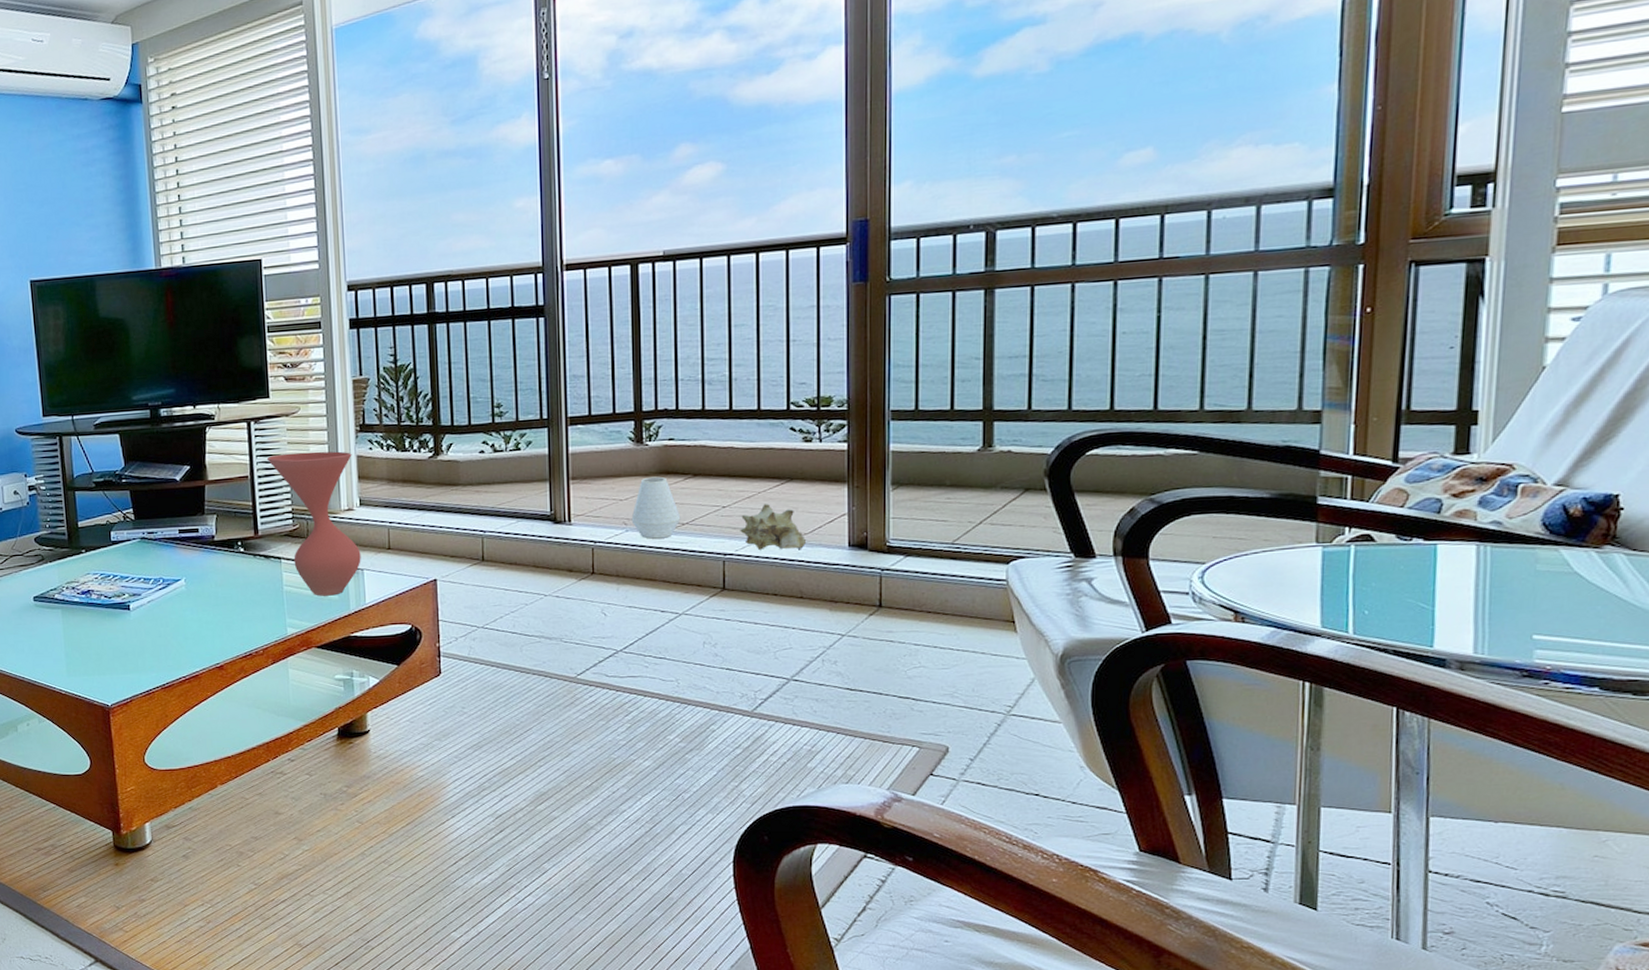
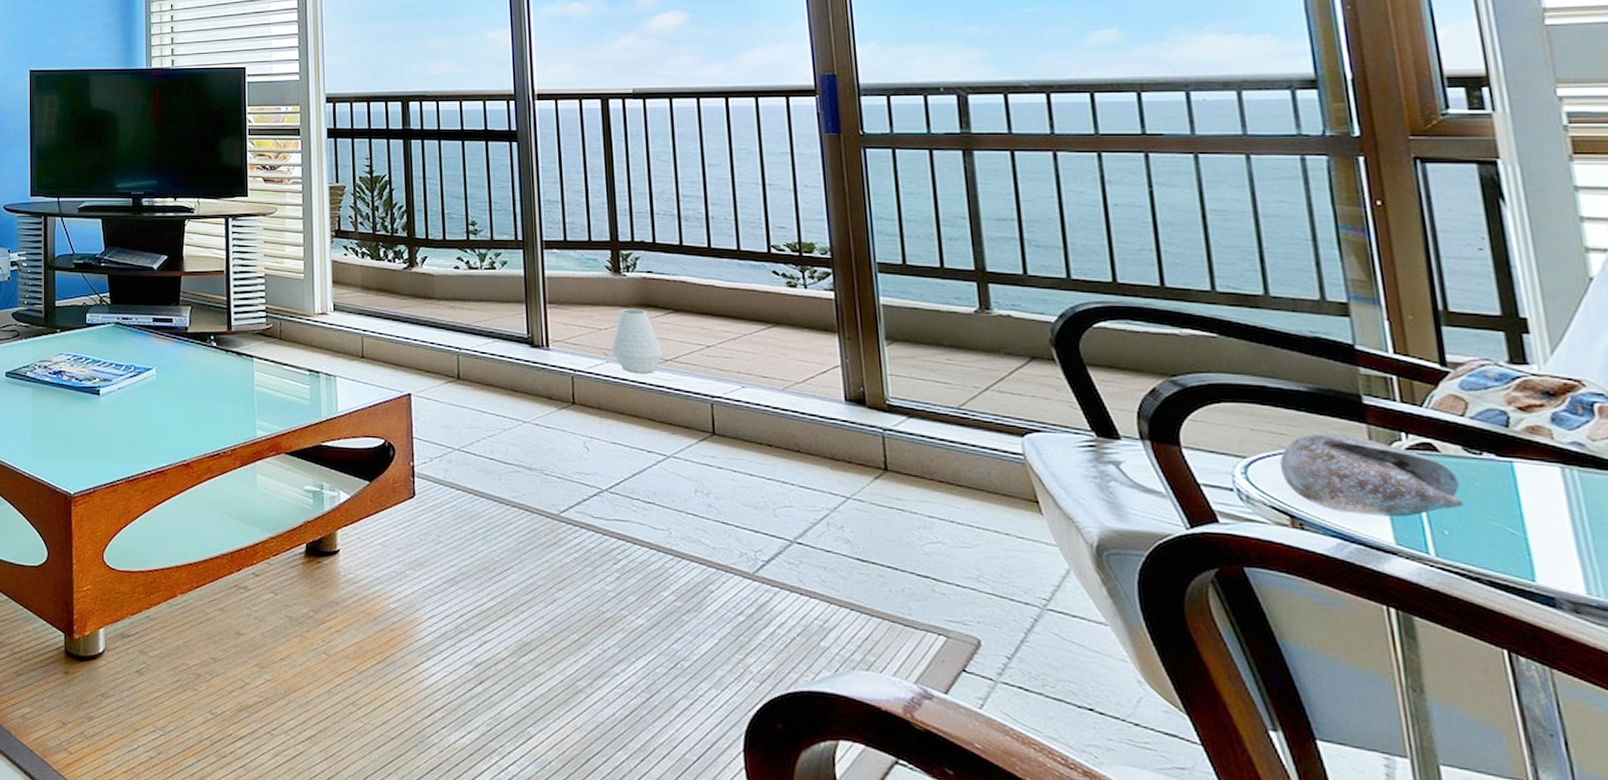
decorative vase: present [266,451,361,596] -> none [242,252,334,401]
seashell: present [740,504,807,550] -> none [727,347,799,400]
seashell: none [1233,533,1388,605] -> present [1279,432,1465,517]

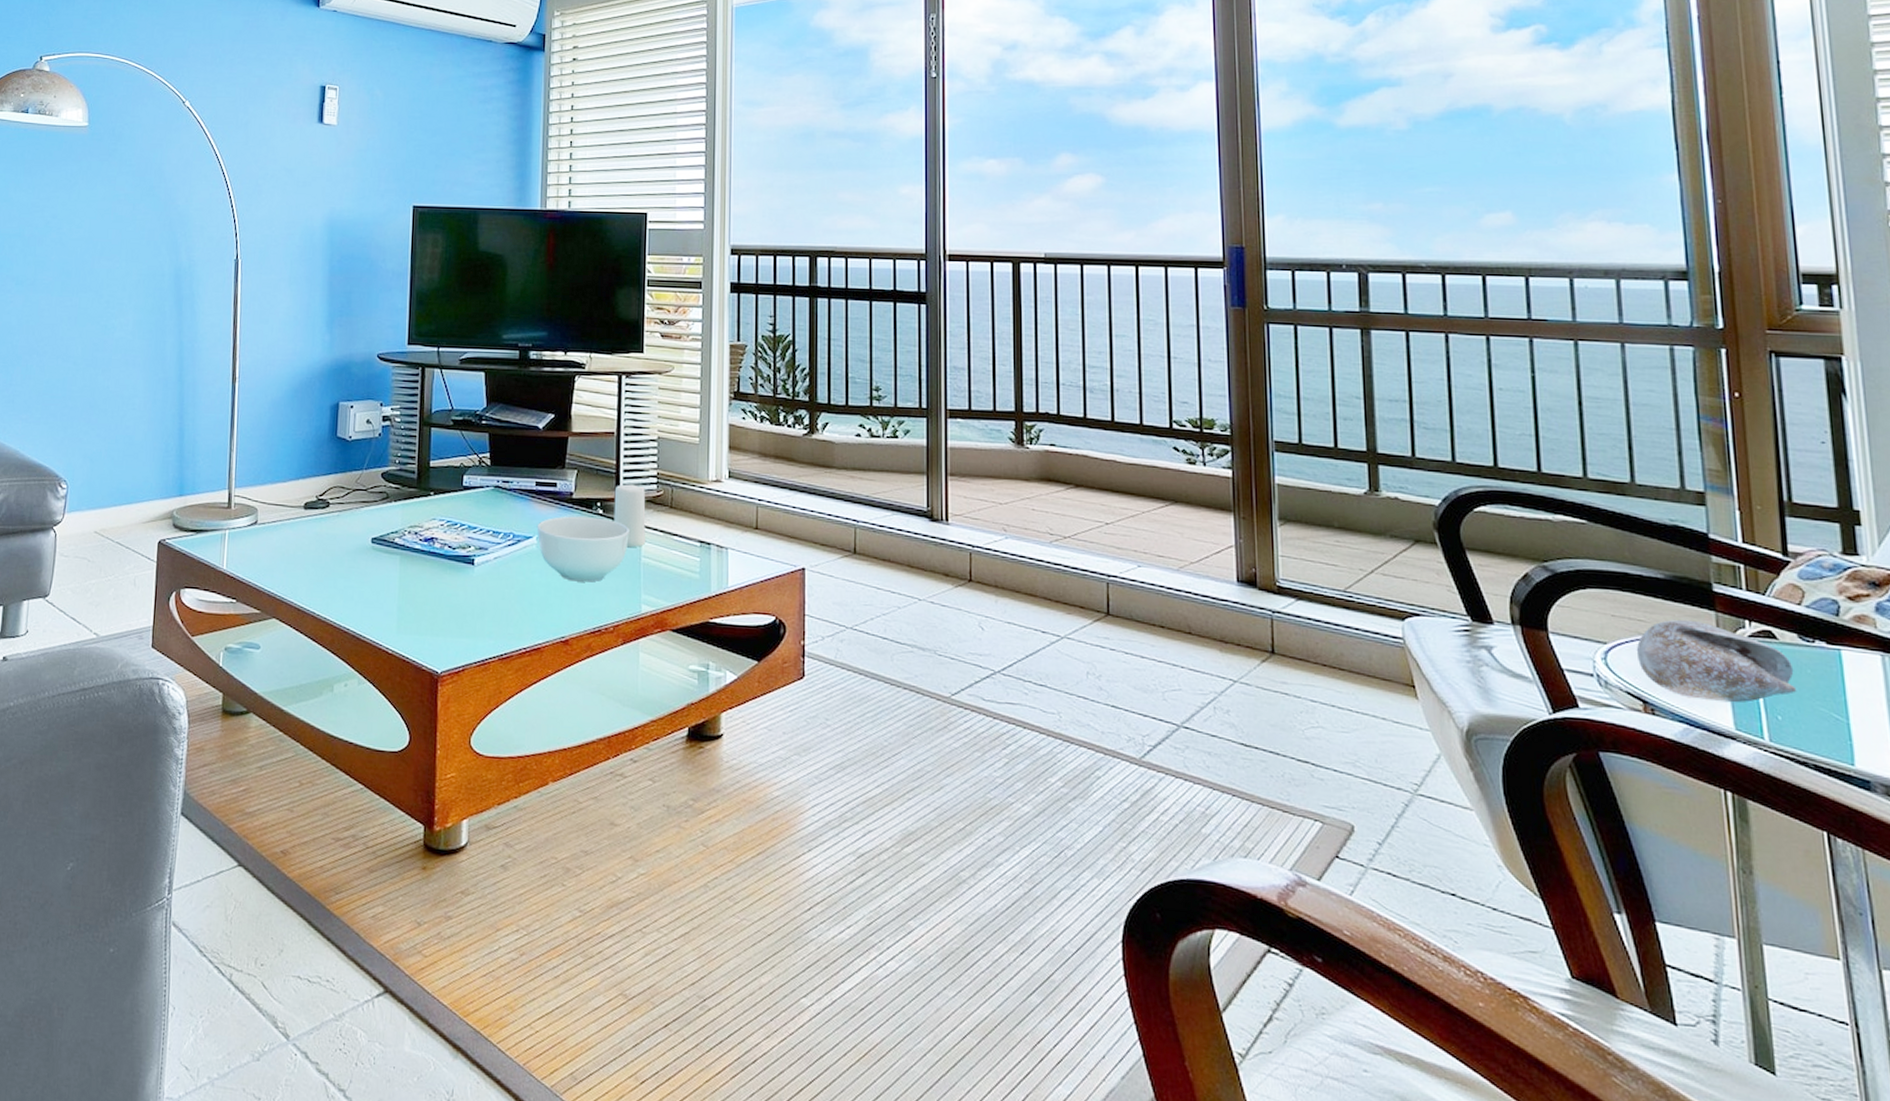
bowl: none [156,349,242,410] -> present [537,516,629,583]
candle: none [226,318,259,377] -> present [613,484,646,548]
vase: present [611,308,664,373] -> none [1011,482,1063,551]

